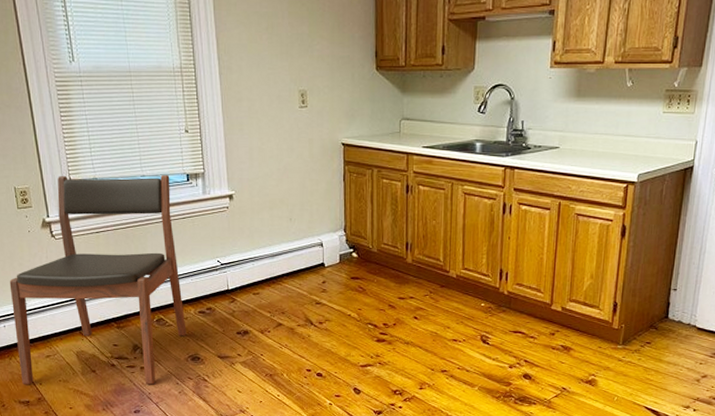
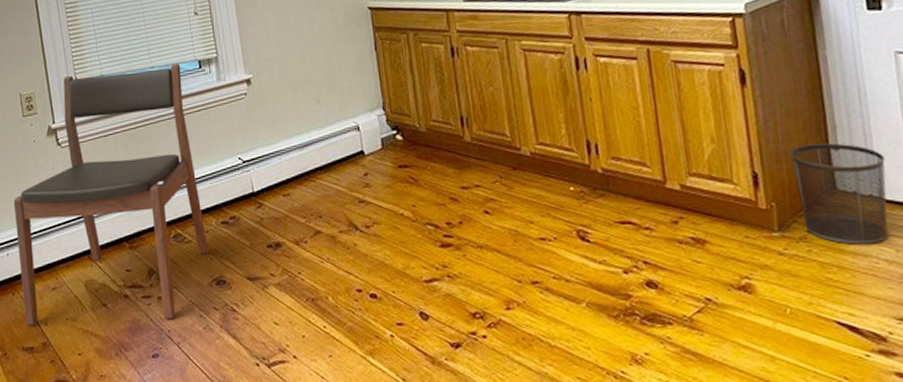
waste bin: none [640,285,705,357] -> present [790,143,889,245]

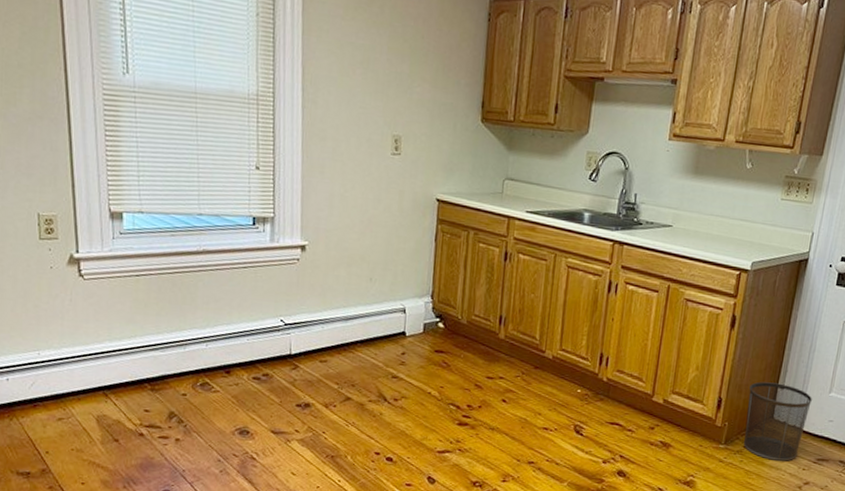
dining chair: present [13,63,209,327] -> none [19,205,236,461]

